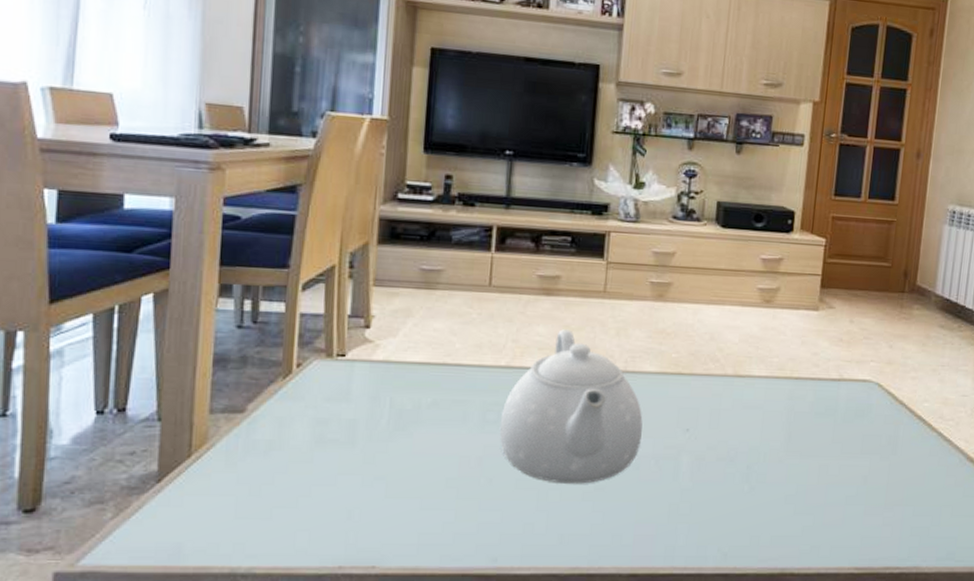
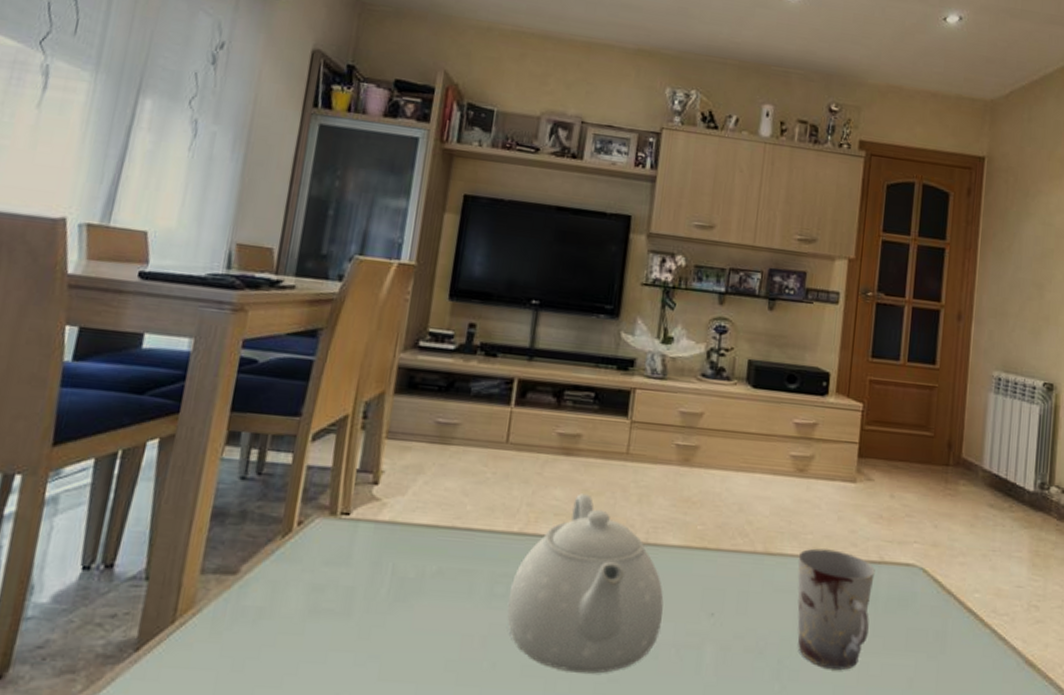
cup: none [764,370,835,471] -> present [797,548,875,670]

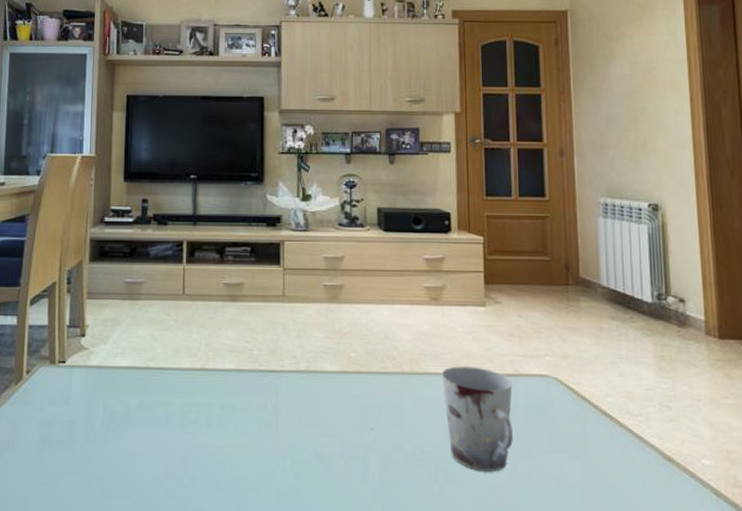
teapot: present [506,493,664,674] -> none [198,332,329,484]

